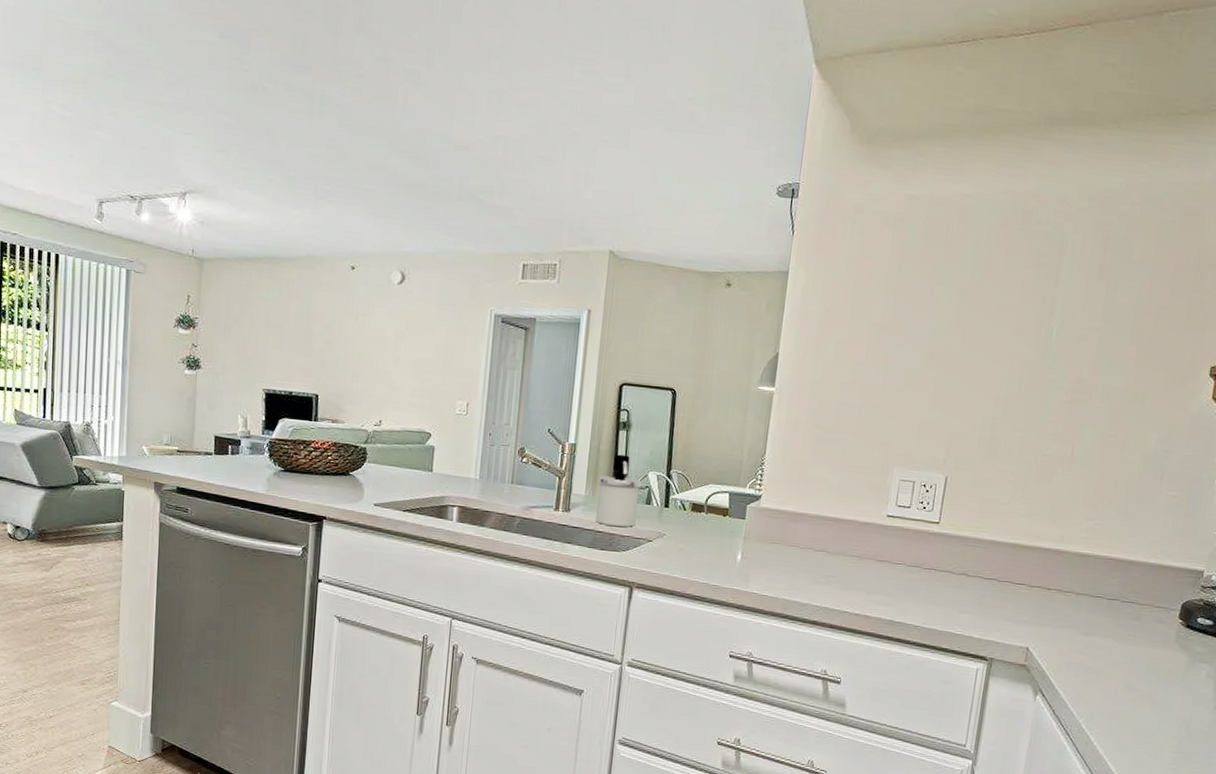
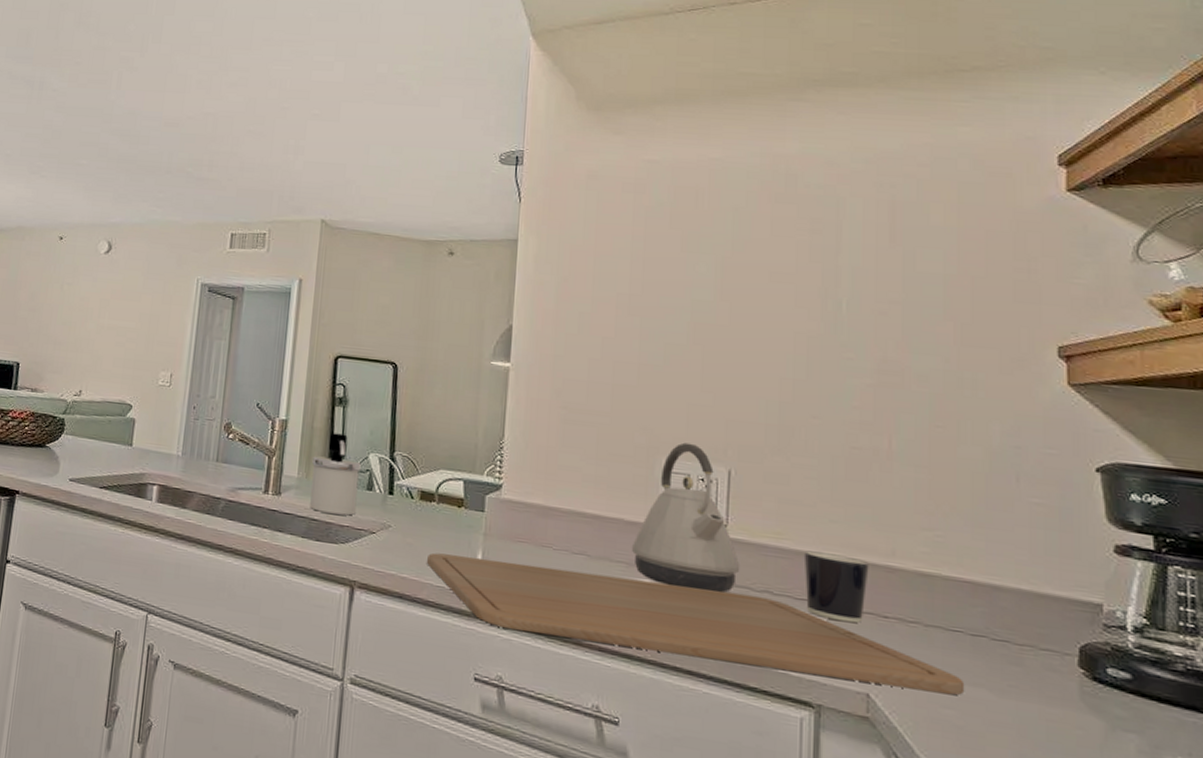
chopping board: none [695,555,1098,645] -> present [427,552,965,696]
kettle: none [862,454,946,577] -> present [631,442,740,593]
mug: none [992,540,1043,595] -> present [803,550,869,624]

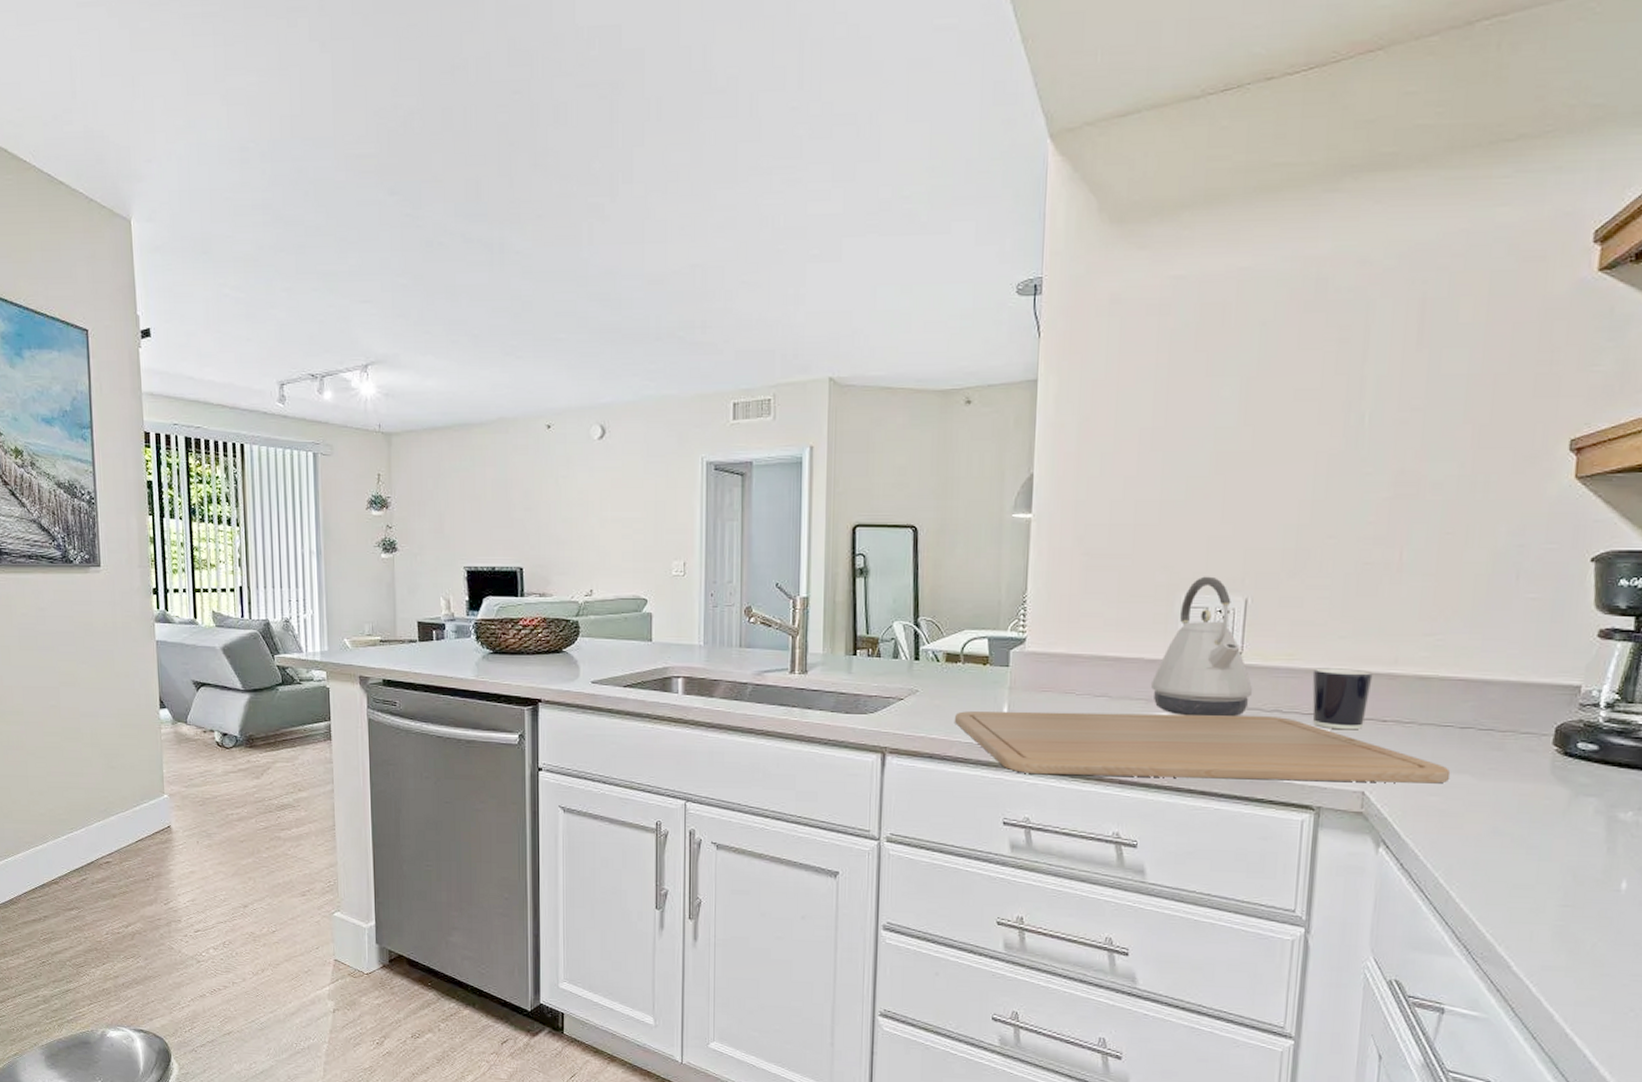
soap dispenser: present [310,433,361,516] -> none [837,605,886,687]

